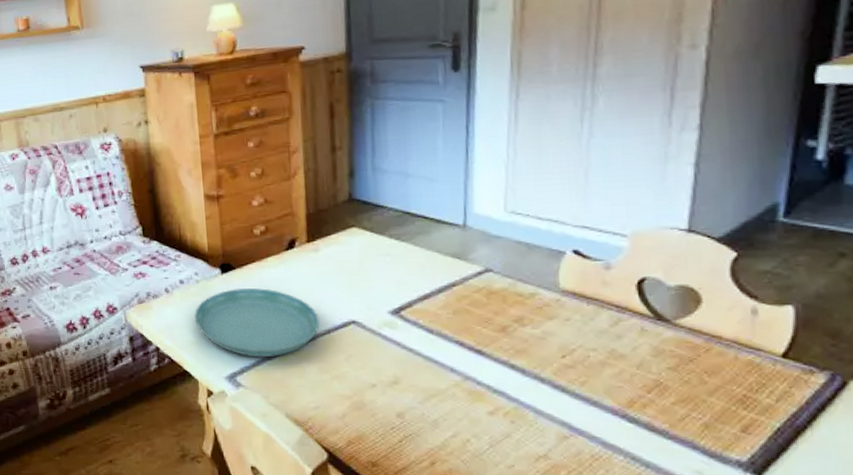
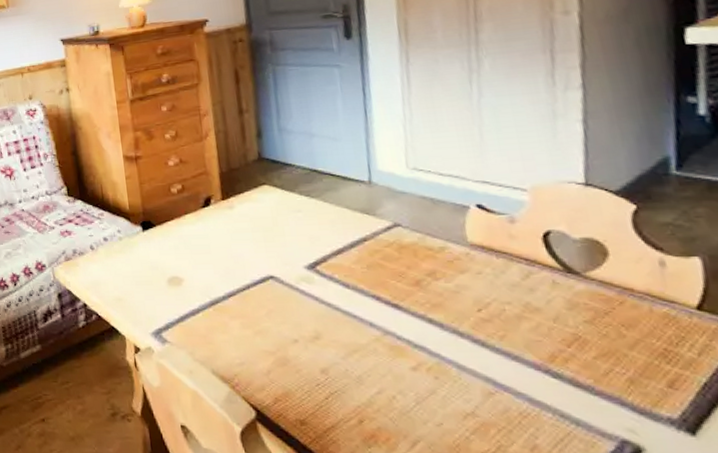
saucer: present [194,288,320,358] -> none [119,245,239,313]

